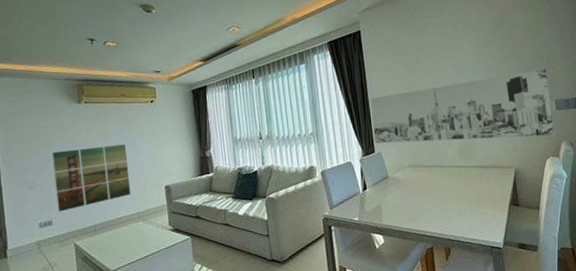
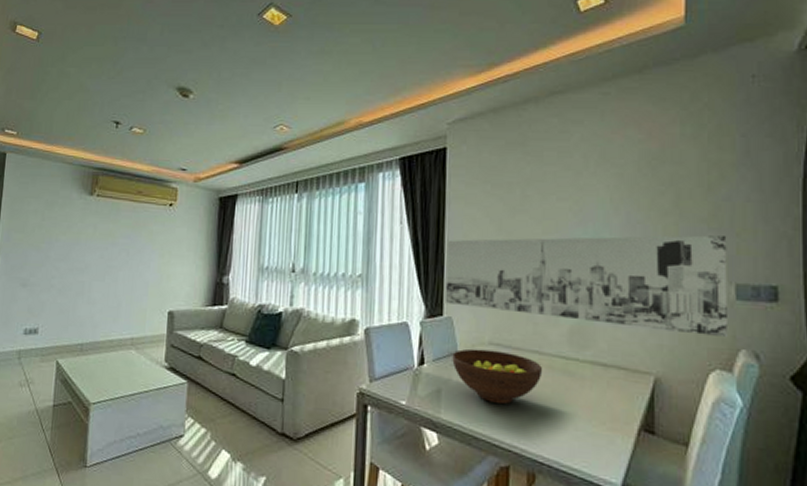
wall art: present [52,144,131,212] -> none [46,248,132,321]
fruit bowl: none [385,170,446,207] -> present [452,348,543,404]

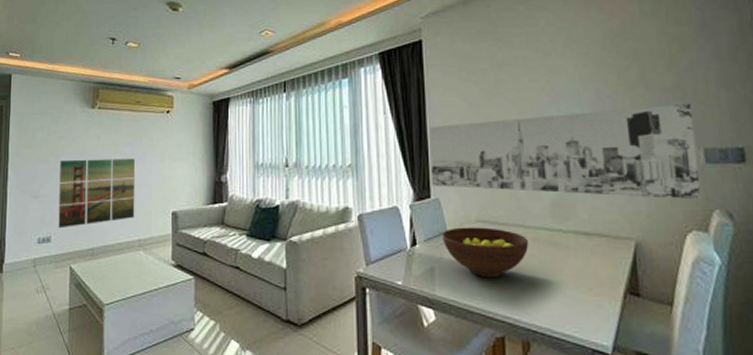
wall art: none [46,248,132,321] -> present [58,158,136,229]

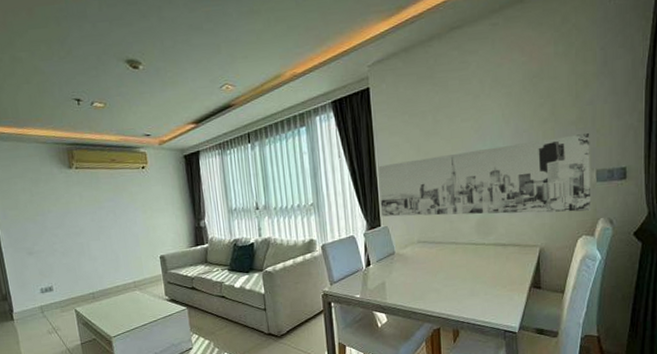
wall art: present [58,158,136,229] -> none [48,212,127,279]
fruit bowl: present [442,227,529,277] -> none [391,246,459,285]

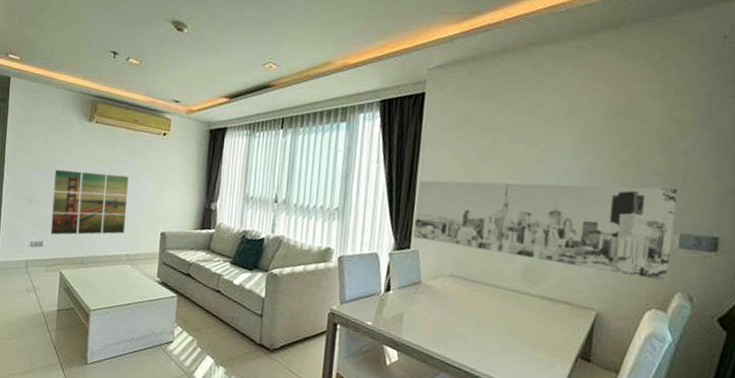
wall art: none [48,212,127,279] -> present [50,170,128,235]

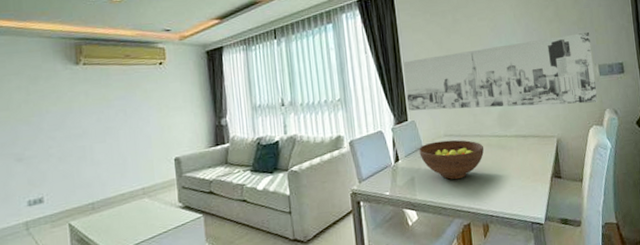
wall art: present [50,170,128,235] -> none [45,111,136,188]
fruit bowl: none [415,279,497,329] -> present [419,139,484,180]

